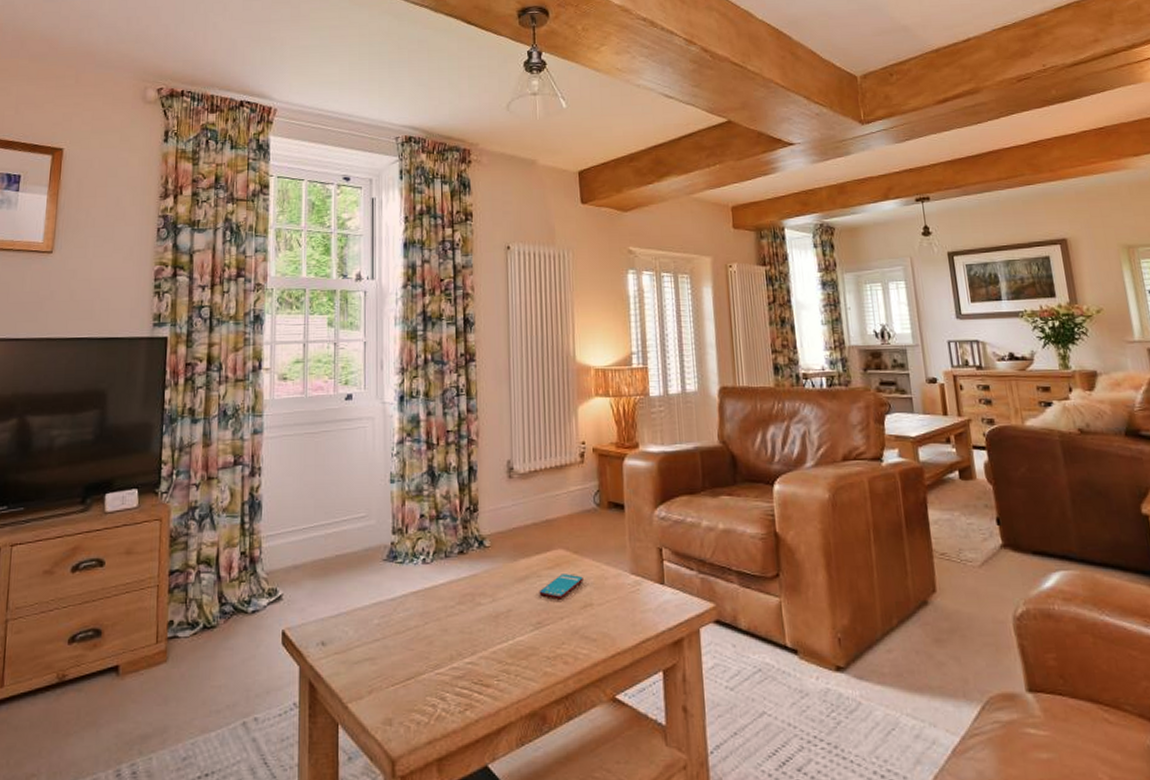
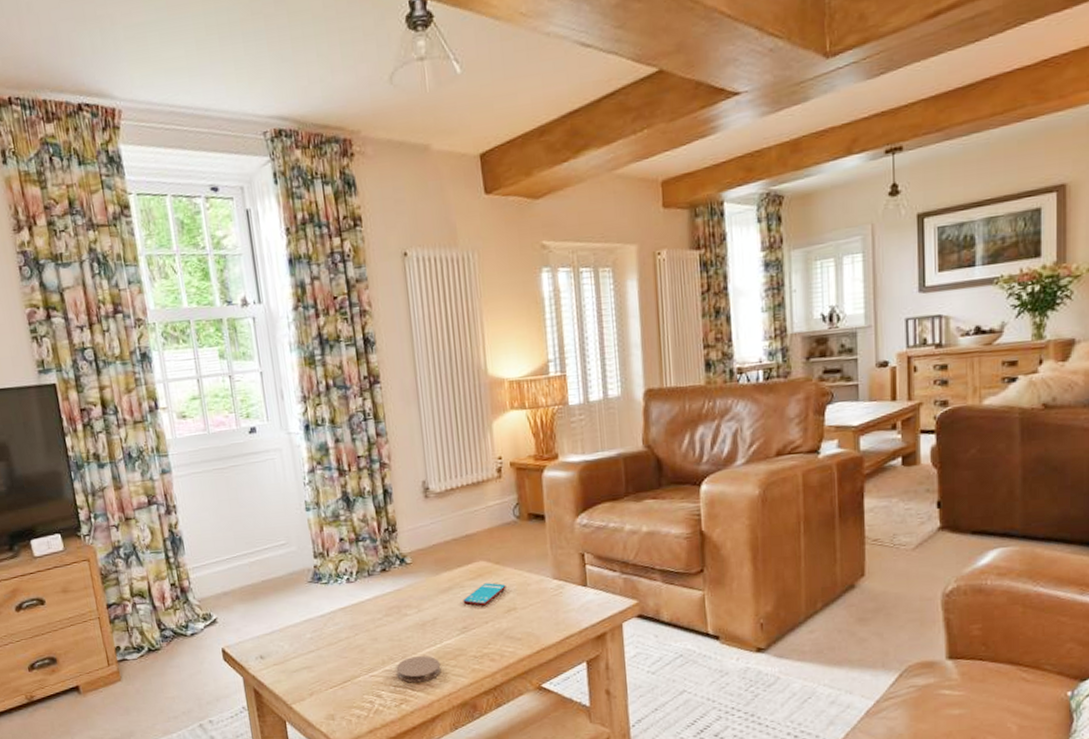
coaster: none [464,653,511,685] -> present [396,656,441,683]

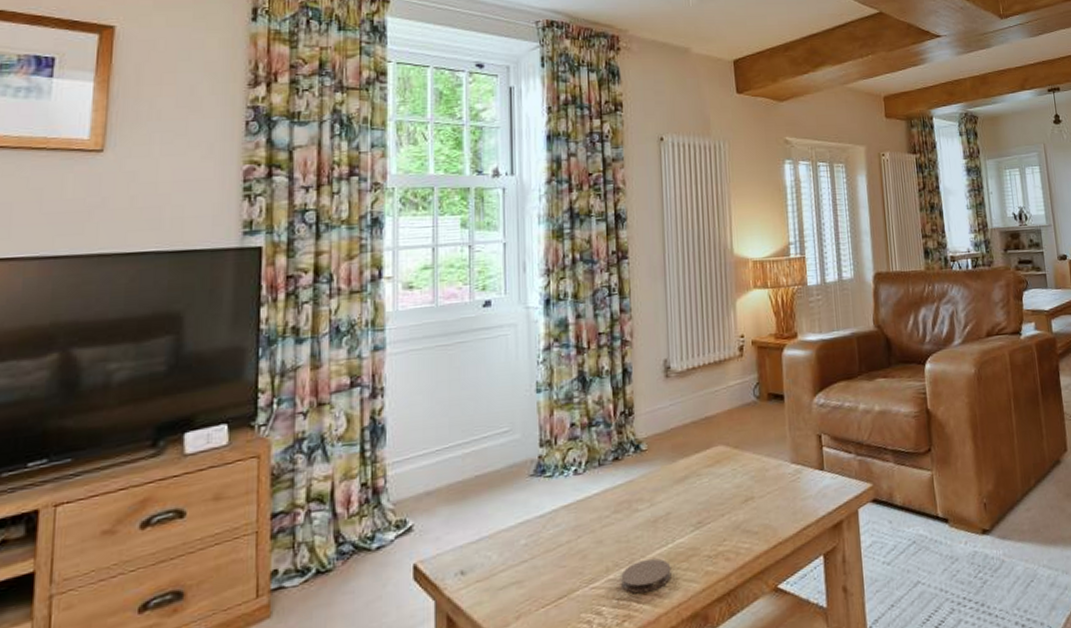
smartphone: present [462,582,506,606] -> none [699,469,744,497]

